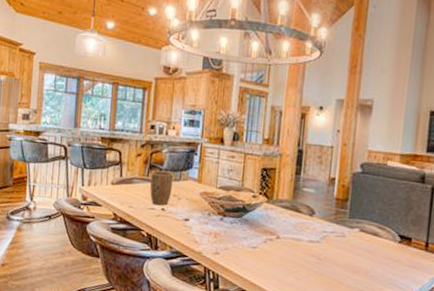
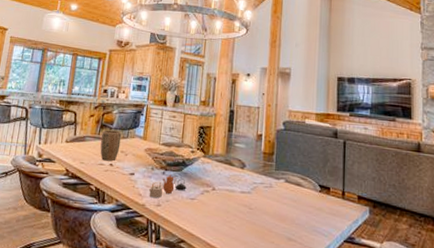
teapot: none [205,220,248,246] -> present [148,174,187,198]

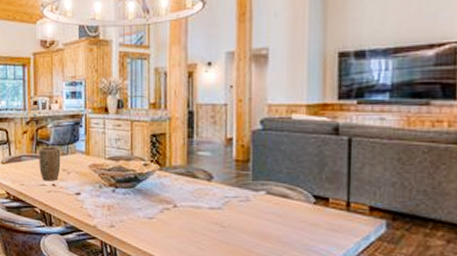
teapot: present [148,174,187,198] -> none [98,191,142,219]

